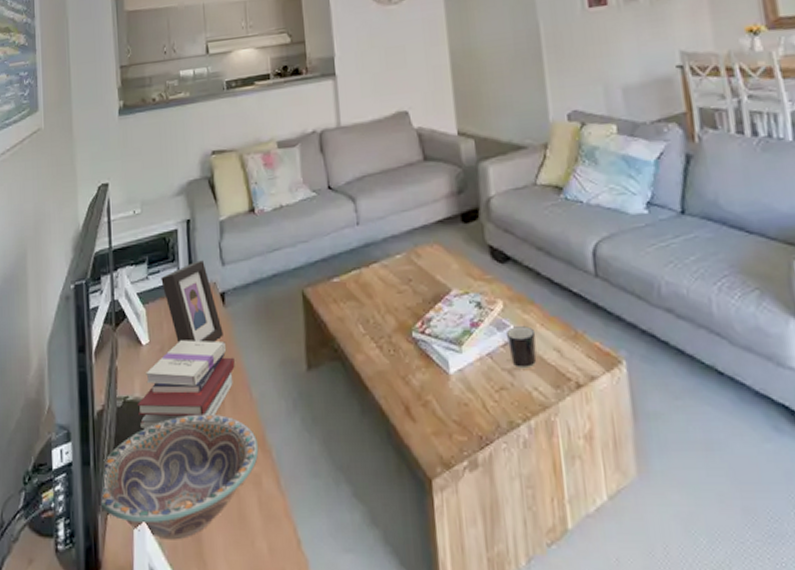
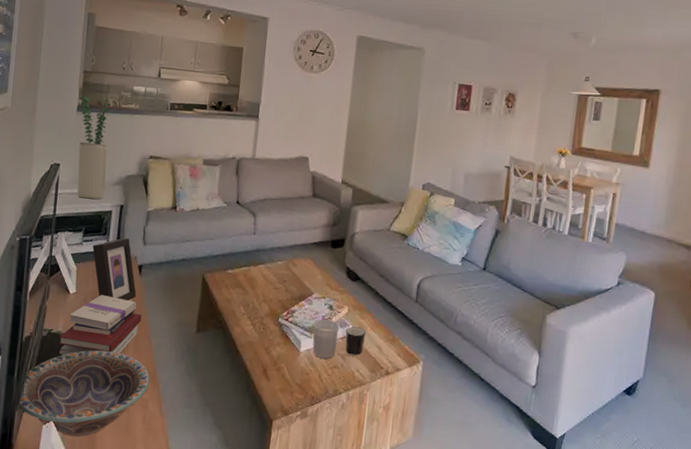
vase: none [119,89,166,221] -> present [77,92,110,200]
candle holder: none [459,323,499,379] -> present [312,319,340,359]

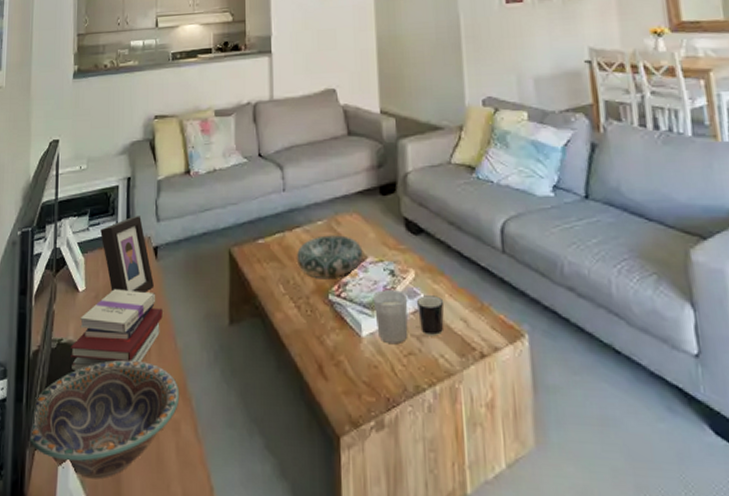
vase: present [77,92,110,200] -> none [75,56,109,176]
decorative bowl: none [256,273,312,306] -> present [296,235,364,278]

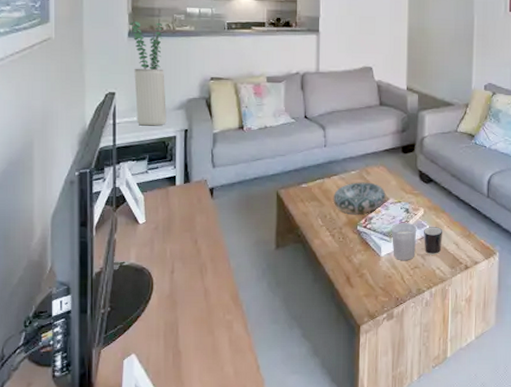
decorative bowl: present [30,359,180,479] -> none [96,277,232,367]
books: present [70,289,163,372] -> none [132,222,218,288]
vase: none [75,56,109,176] -> present [129,17,166,126]
picture frame: present [100,216,154,293] -> none [159,162,210,225]

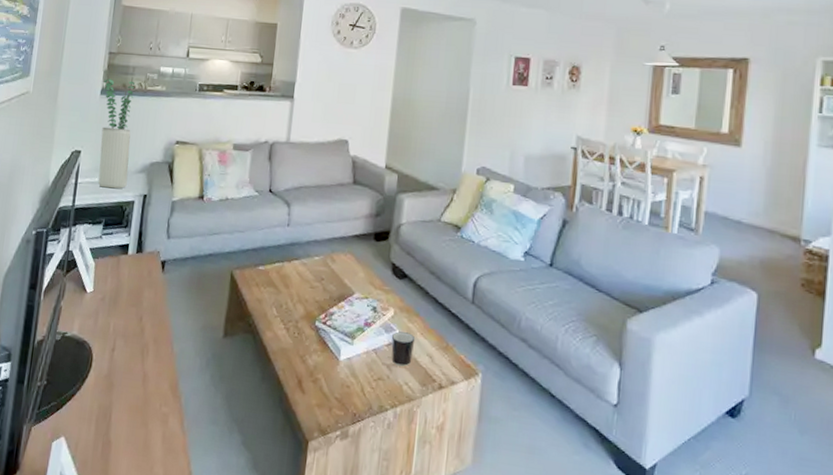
decorative bowl: present [333,182,387,214] -> none [291,269,353,307]
candle holder: present [391,223,417,260] -> none [353,322,385,369]

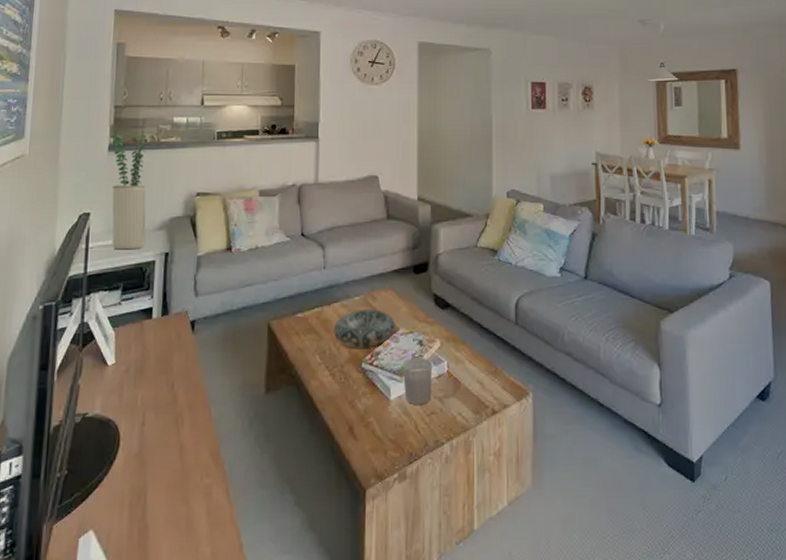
decorative bowl: none [291,269,353,307] -> present [333,309,397,348]
candle holder: none [353,322,385,369] -> present [402,358,433,404]
mug: present [391,331,416,367] -> none [440,362,464,397]

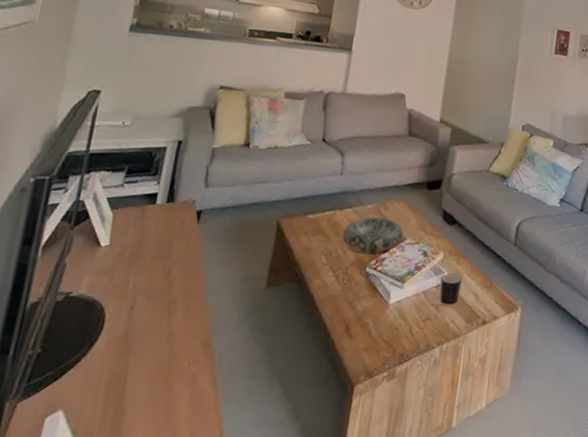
vase: present [110,129,147,250] -> none [121,10,174,134]
candle holder: present [402,358,433,404] -> none [403,267,434,310]
mug: none [440,362,464,397] -> present [439,273,463,306]

